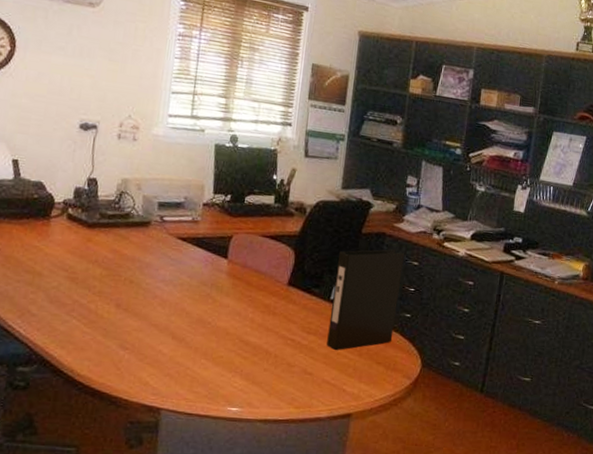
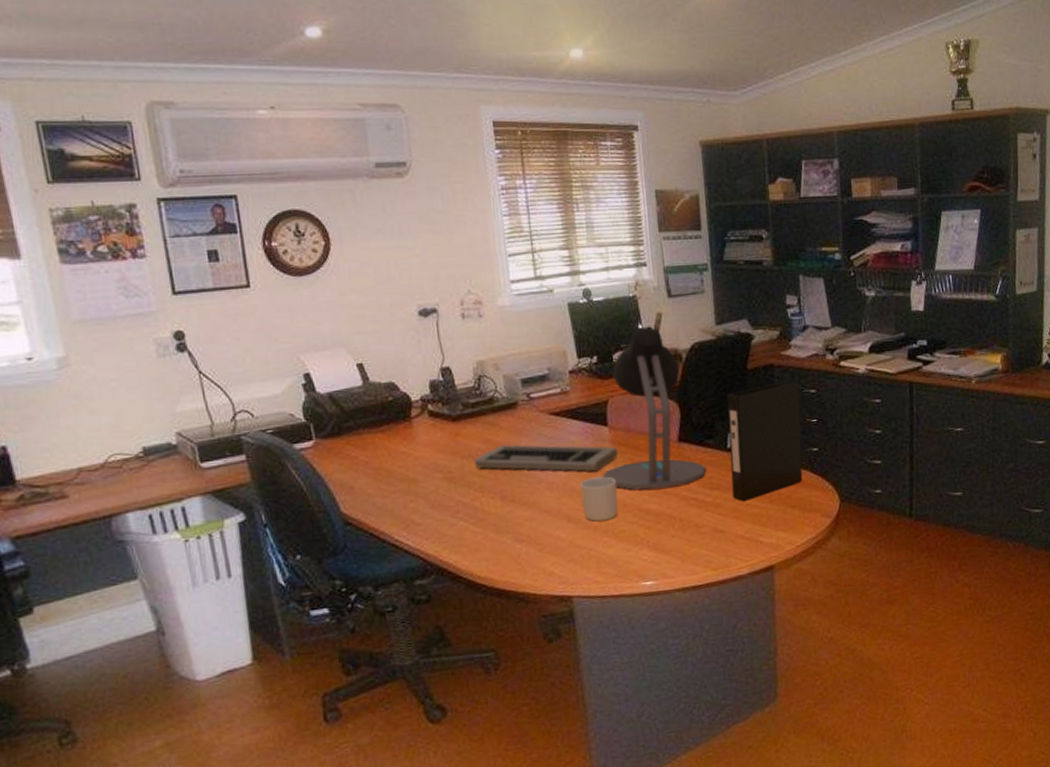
computer keyboard: none [98,257,233,298] -> present [474,444,619,472]
mug: none [188,302,225,344] -> present [580,476,619,522]
desk lamp: none [212,177,308,325] -> present [602,326,706,490]

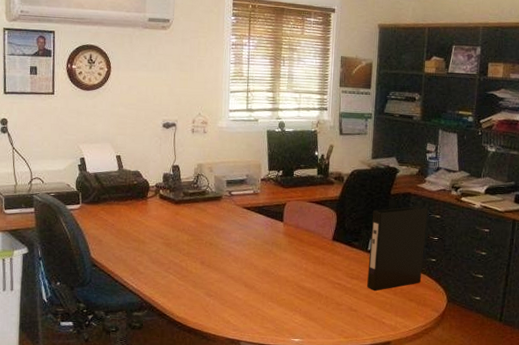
computer keyboard: present [474,444,619,472] -> none [186,225,288,254]
mug: present [580,476,619,522] -> none [257,257,284,290]
desk lamp: present [602,326,706,490] -> none [274,153,350,273]

